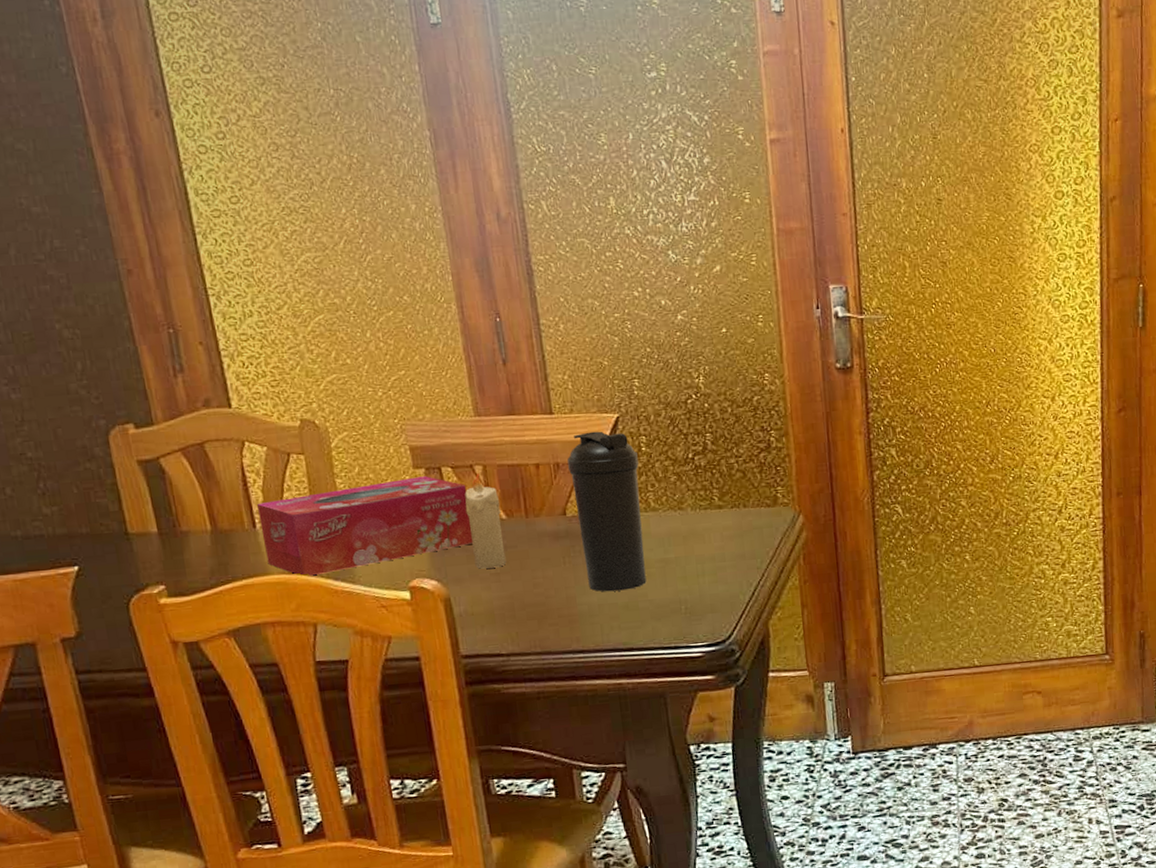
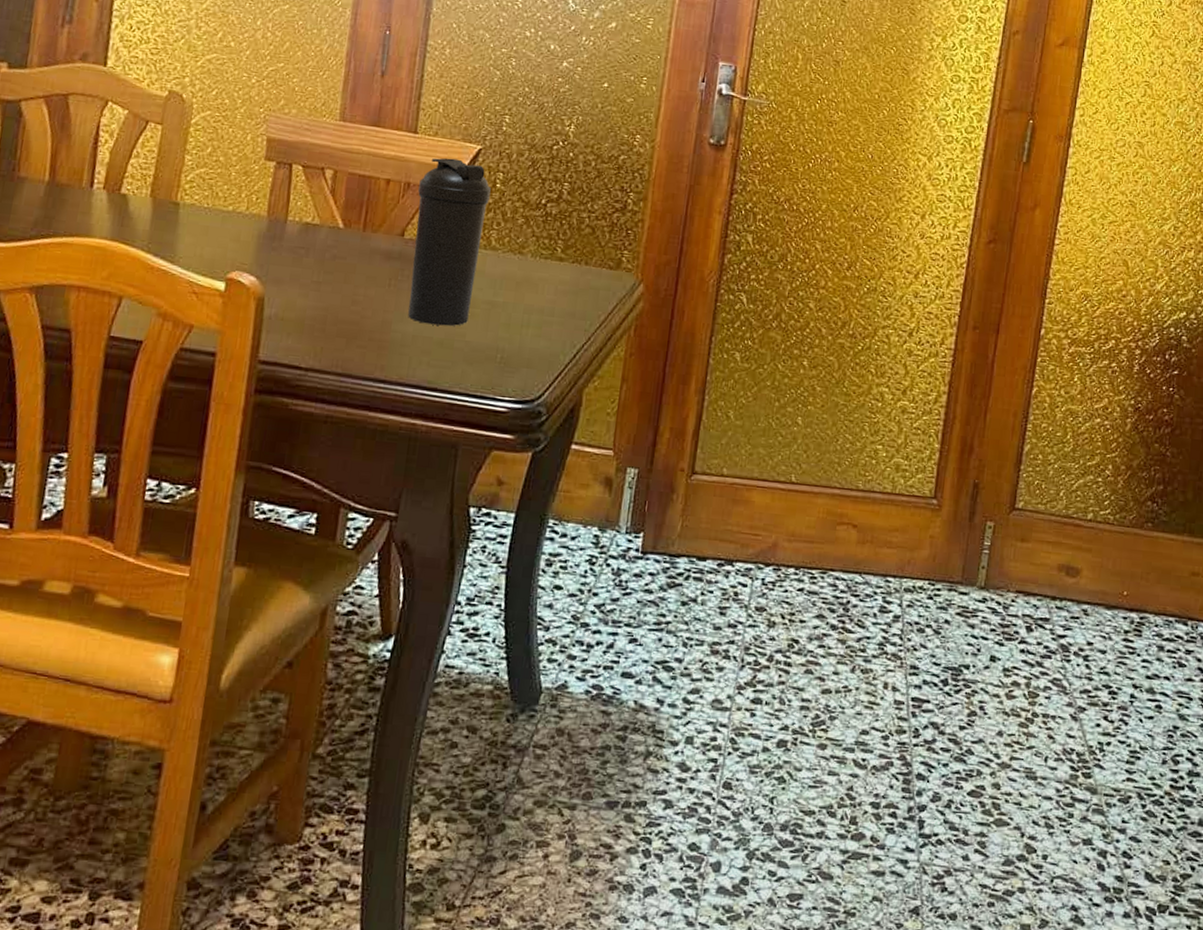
tissue box: present [256,476,474,577] -> none [93,164,312,248]
candle: present [464,473,507,569] -> none [299,177,342,276]

